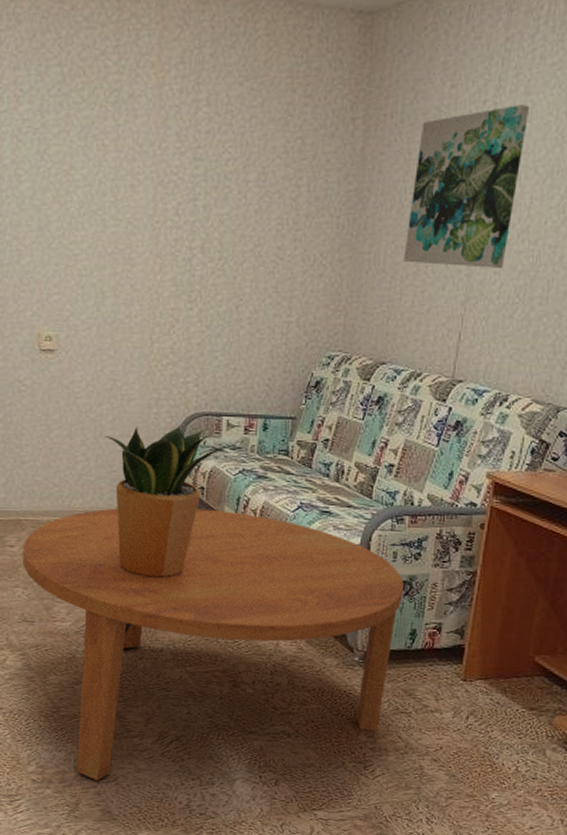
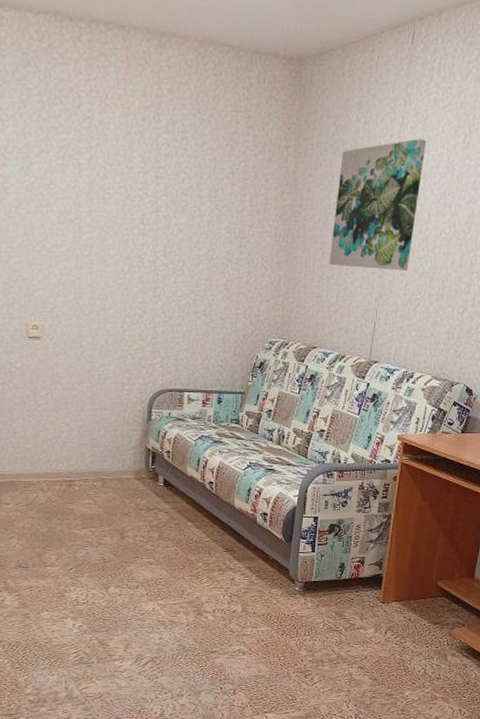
coffee table: present [22,508,404,781] -> none [16,469,334,698]
potted plant: present [105,424,235,578] -> none [85,399,195,527]

